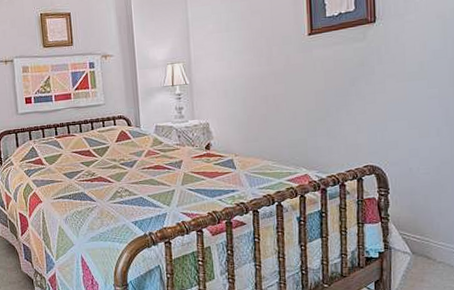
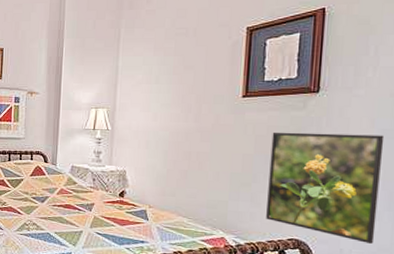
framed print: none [339,56,437,159] -> present [266,132,385,244]

